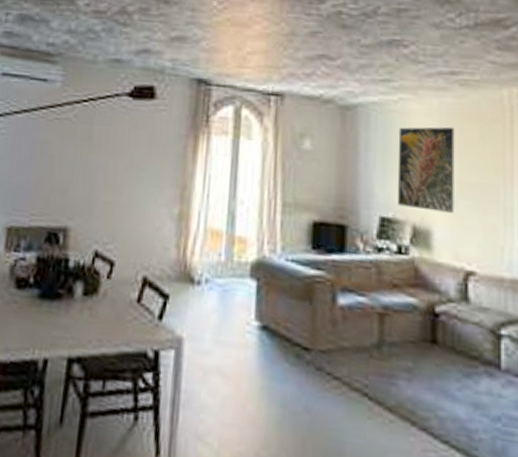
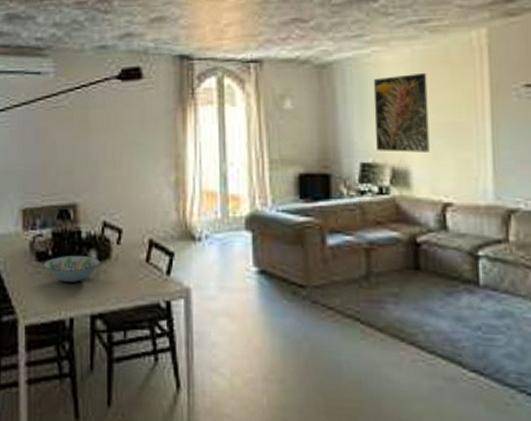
decorative bowl: none [22,285,86,318] -> present [43,255,99,283]

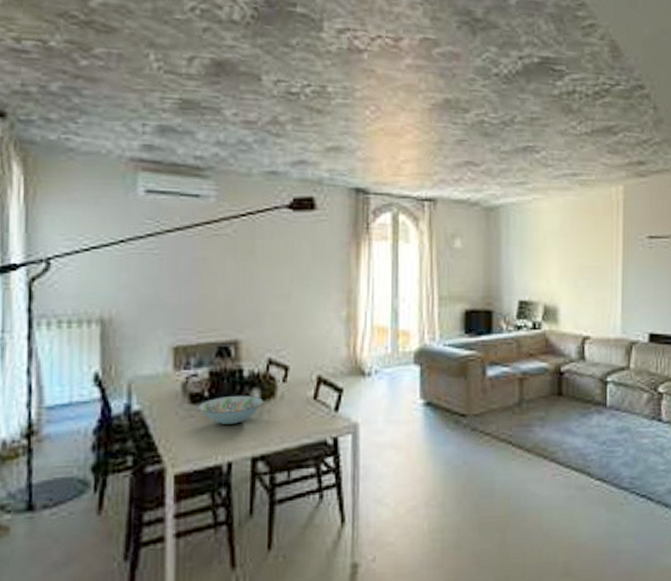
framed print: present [373,72,430,152] -> none [532,220,576,292]

